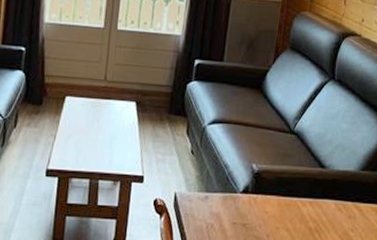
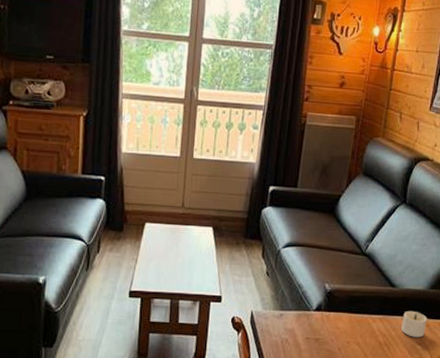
candle: none [333,193,359,224] -> present [401,310,427,338]

